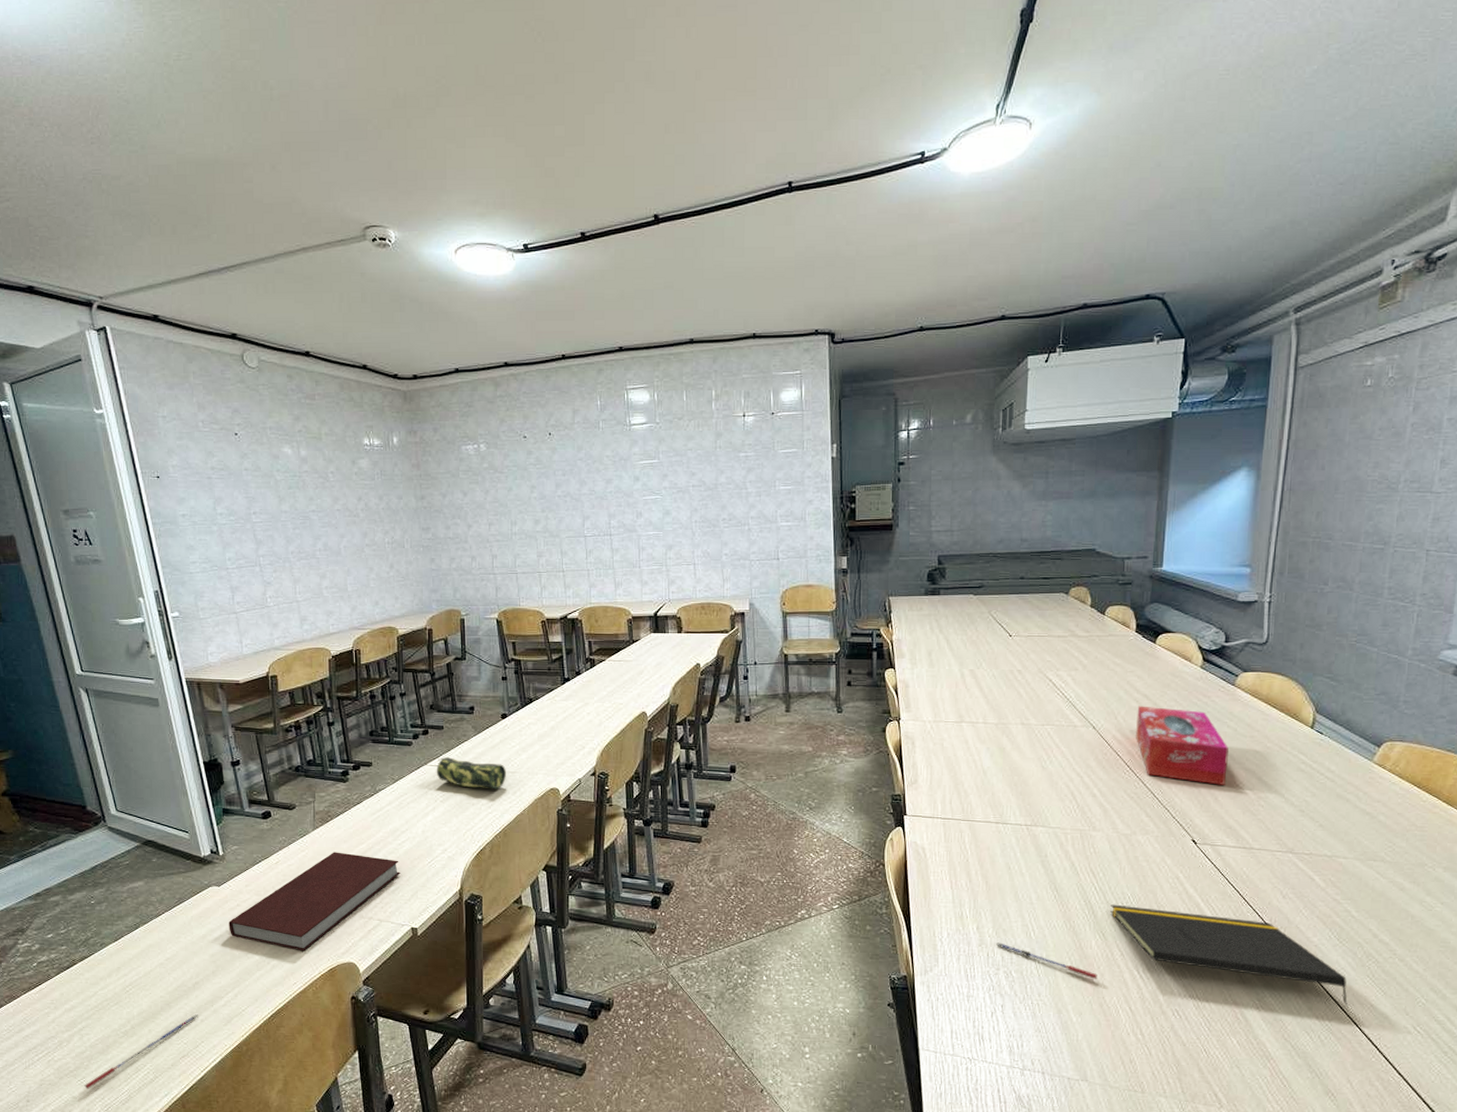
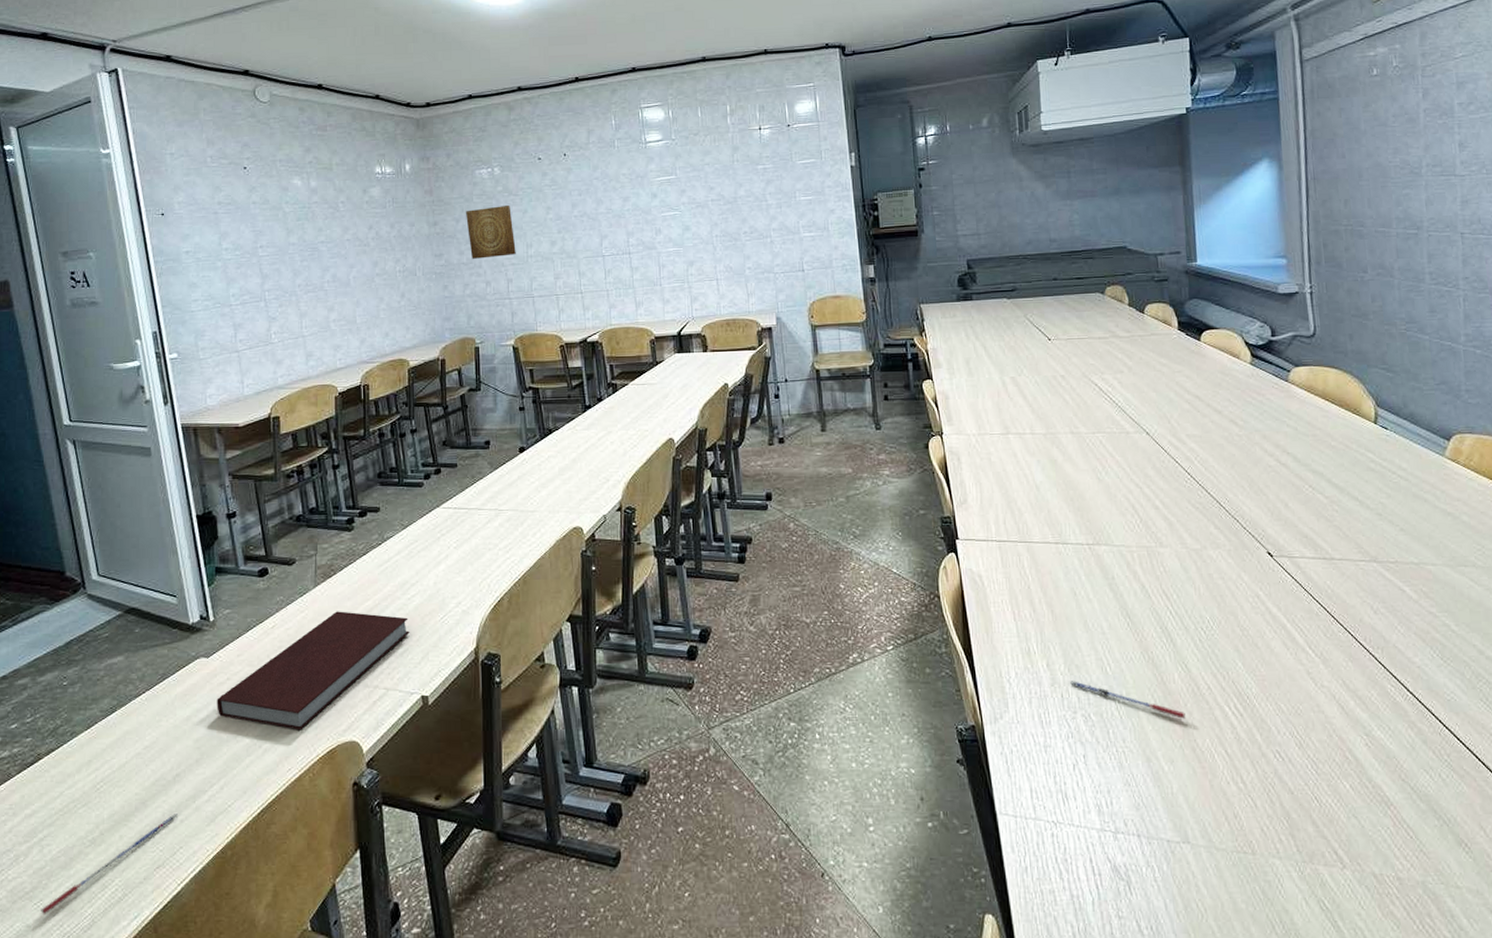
pencil case: present [436,757,506,790] -> none [449,498,525,532]
wall art: none [452,483,501,534] -> present [466,206,516,259]
notepad: present [1110,904,1349,1007] -> none [1189,630,1466,737]
tissue box: present [1136,706,1229,785] -> none [1190,407,1294,490]

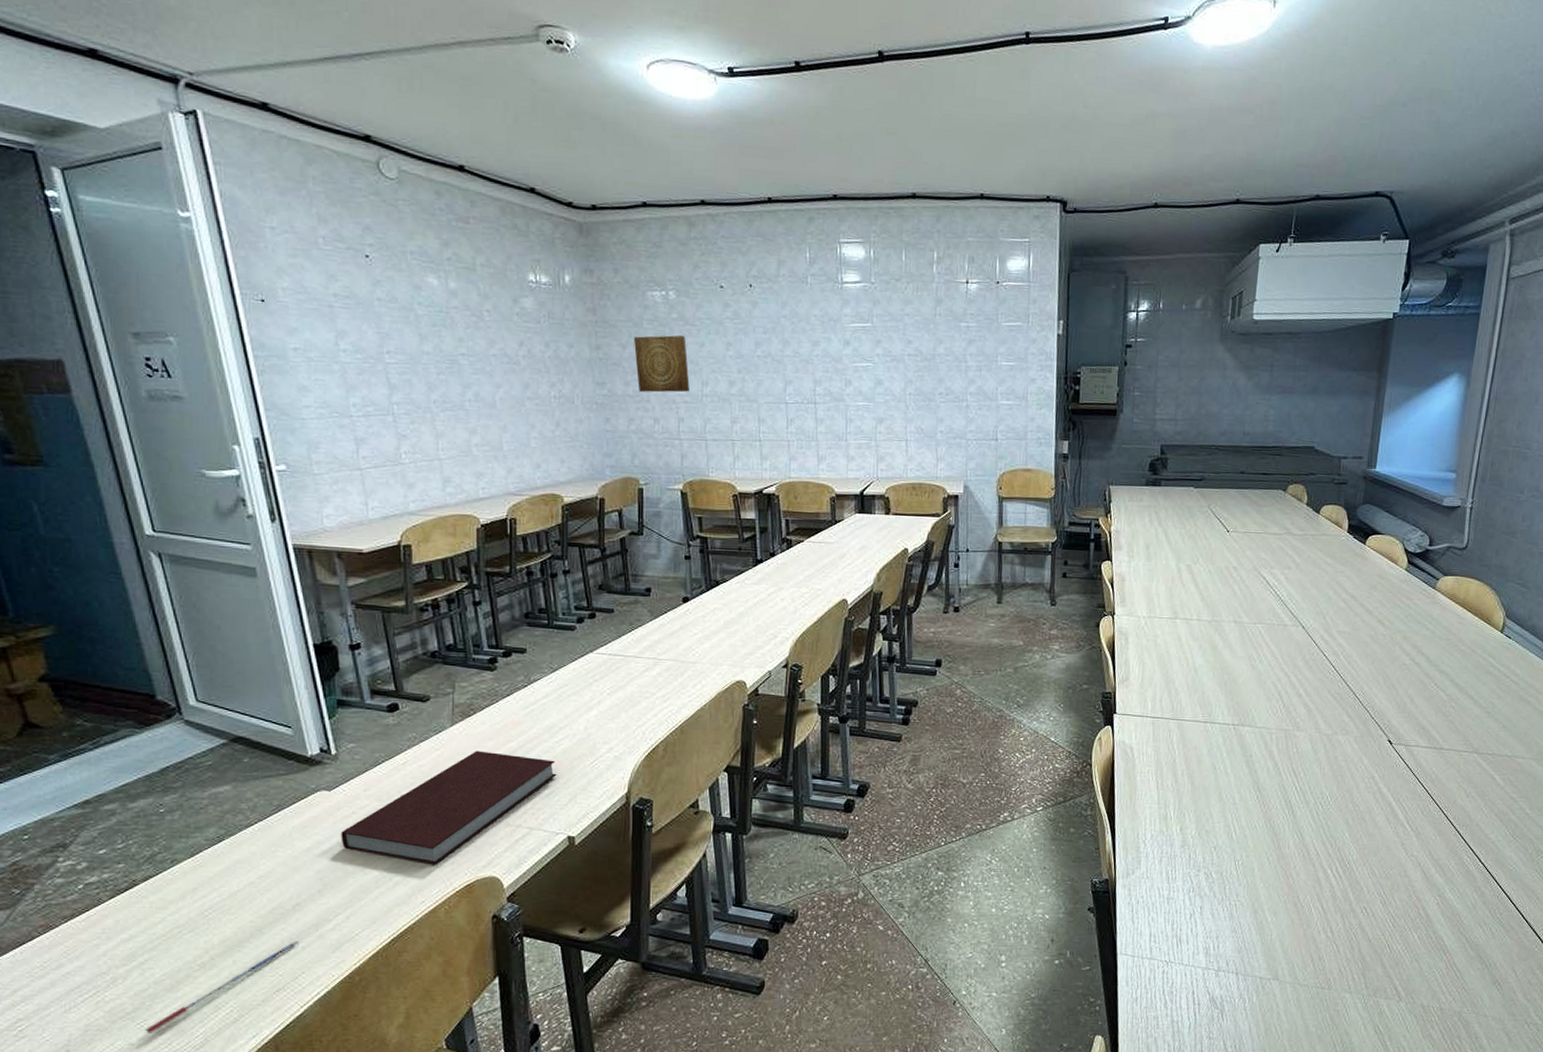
pen: present [1070,681,1186,719] -> none [1198,844,1294,879]

